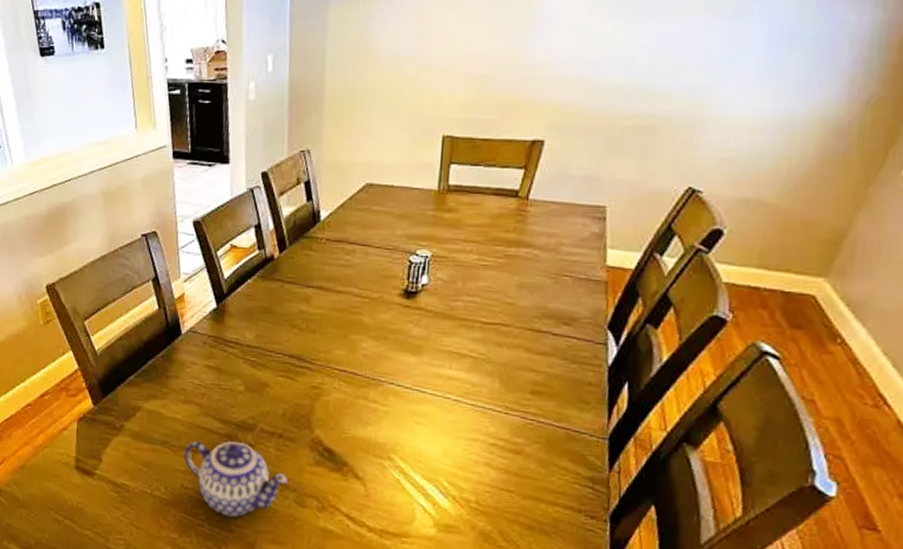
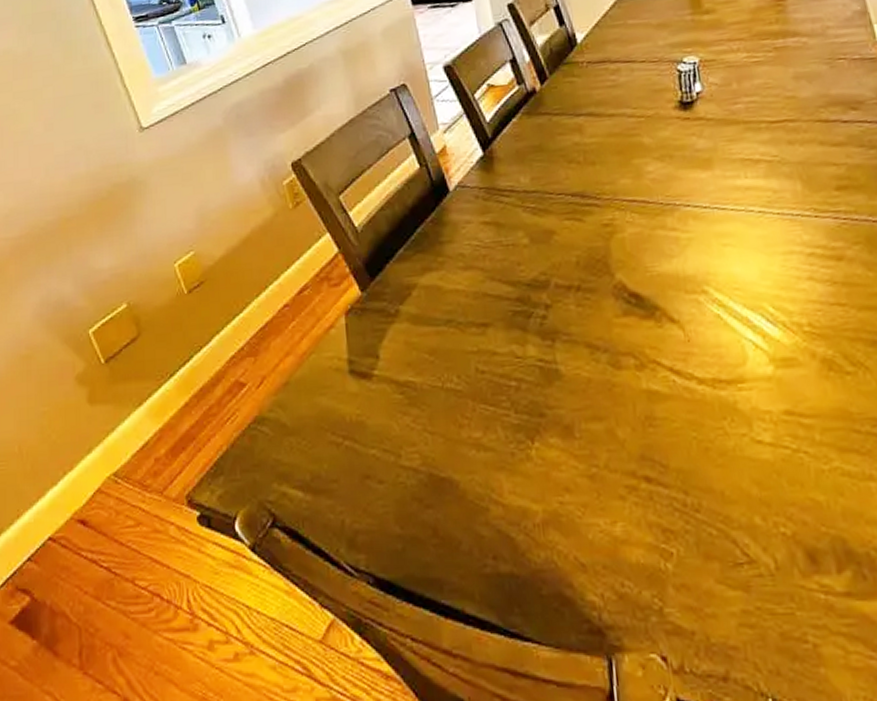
teapot: present [183,441,289,518] -> none [472,303,598,399]

